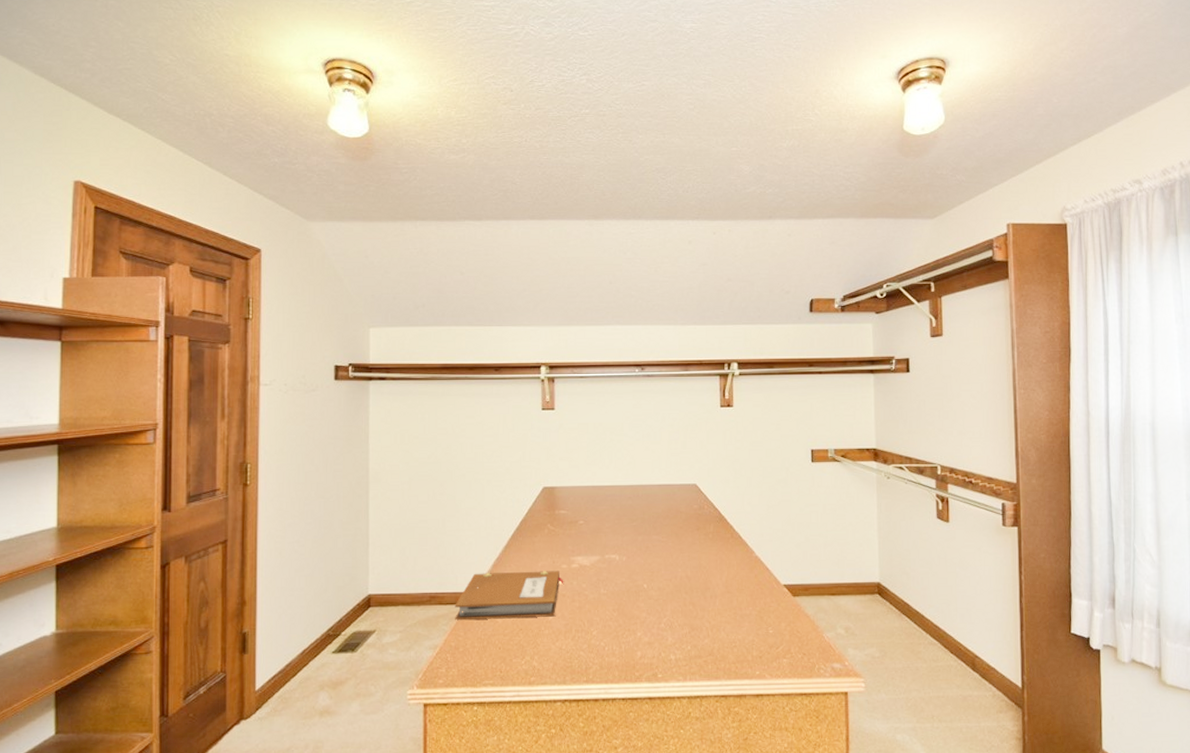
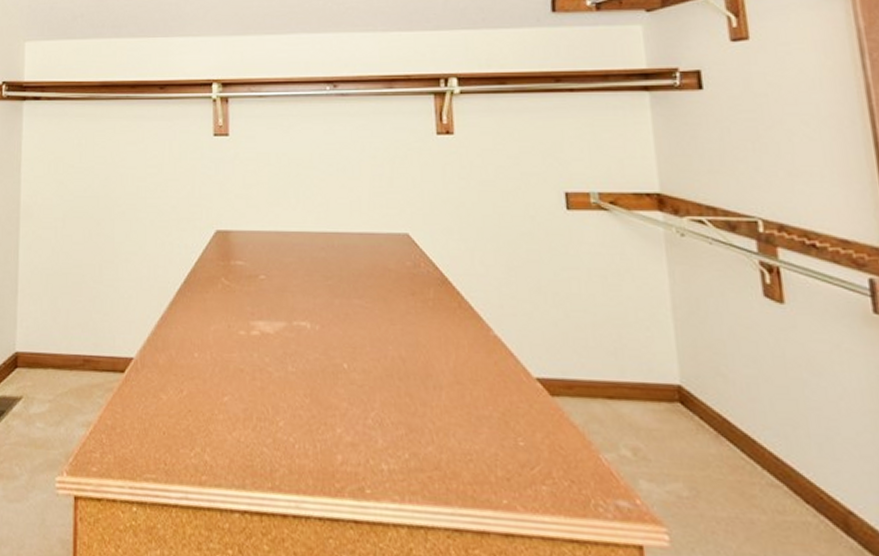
notebook: present [455,571,564,621] -> none [112,334,242,398]

